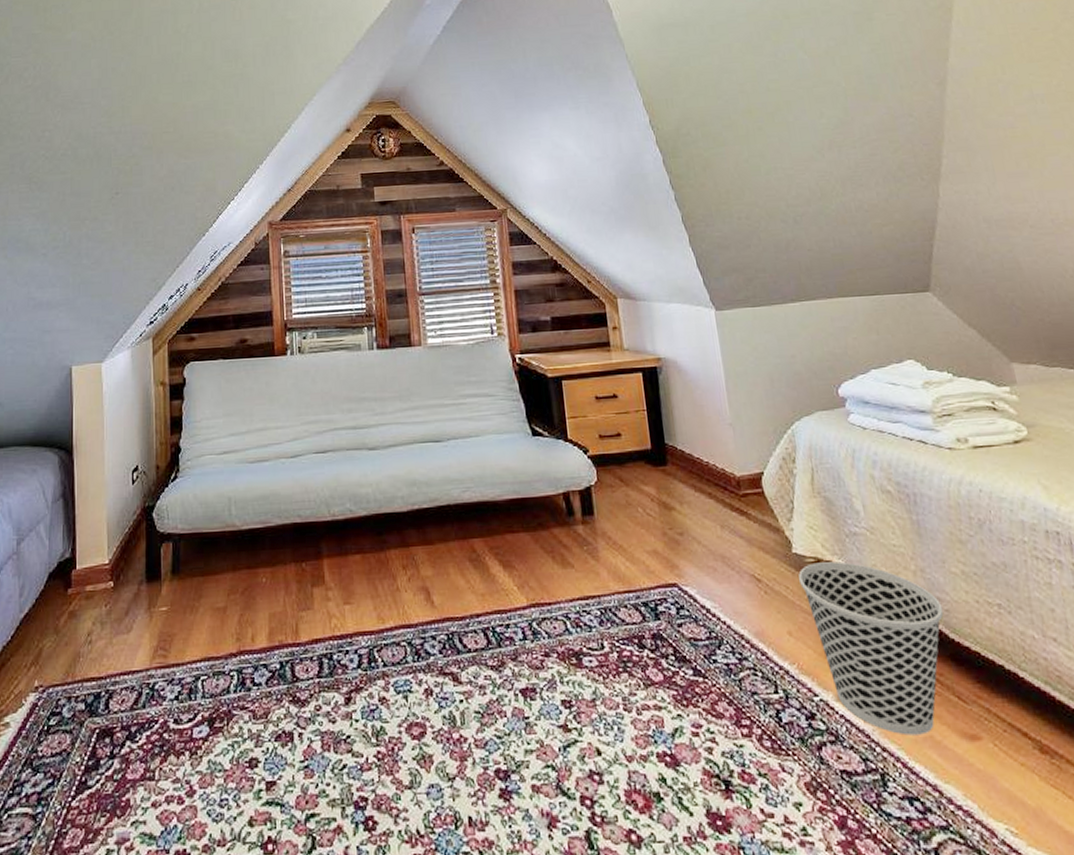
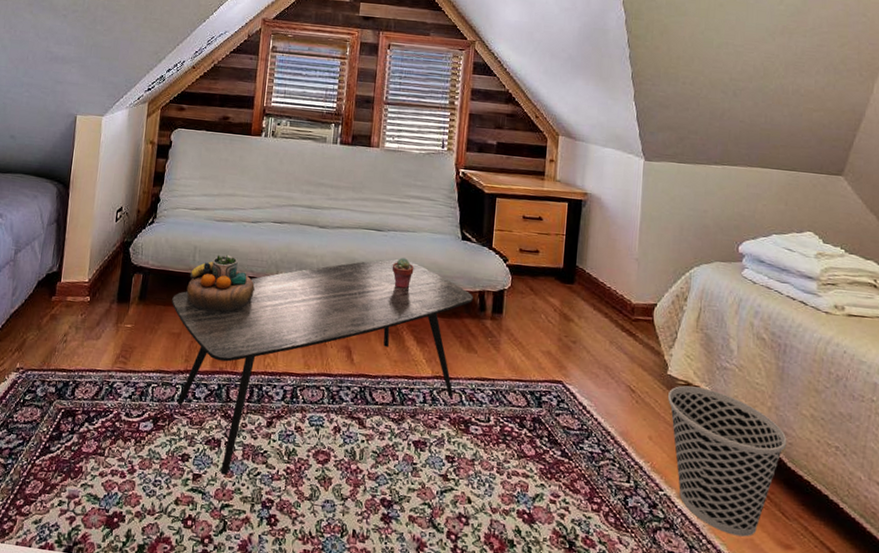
coffee table: none [211,471,558,776] -> present [172,258,473,475]
decorative bowl: none [226,501,306,574] -> present [186,255,255,313]
potted succulent: none [459,469,485,505] -> present [392,257,414,289]

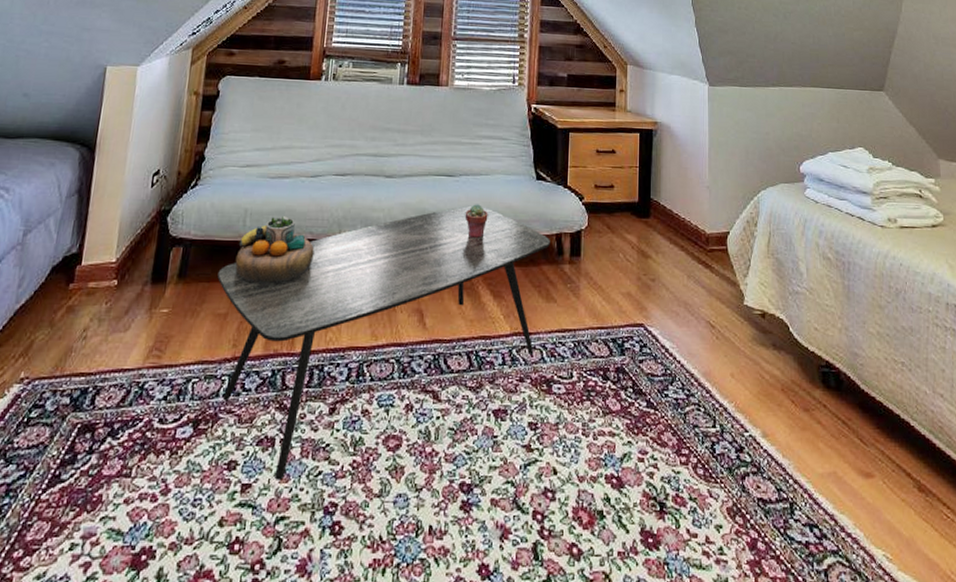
wastebasket: present [668,385,787,537] -> none [746,315,859,471]

